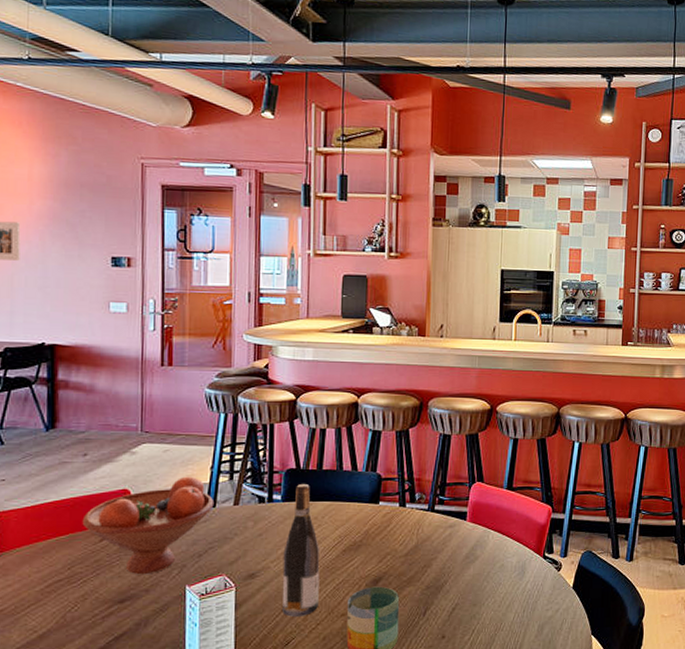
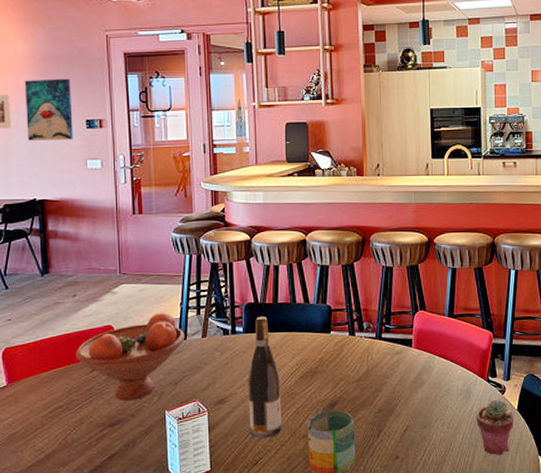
wall art: none [38,207,96,278] -> present [24,78,73,141]
potted succulent: none [529,576,569,635] -> present [476,399,514,456]

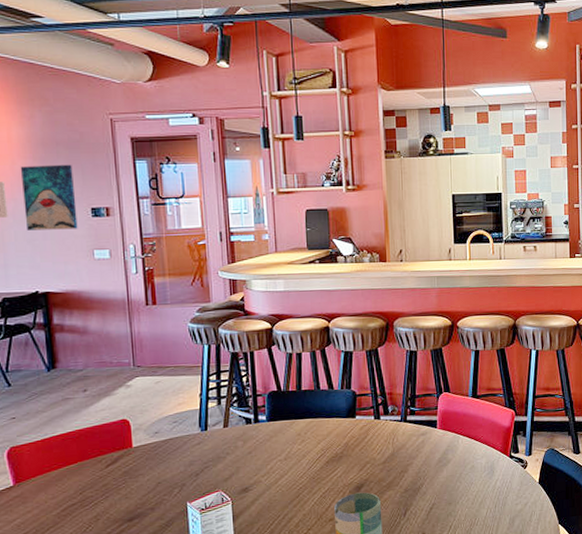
fruit bowl: present [75,312,185,402] -> none [88,403,206,495]
wine bottle: present [248,317,282,438] -> none [272,404,308,524]
potted succulent: present [476,399,514,456] -> none [499,474,536,527]

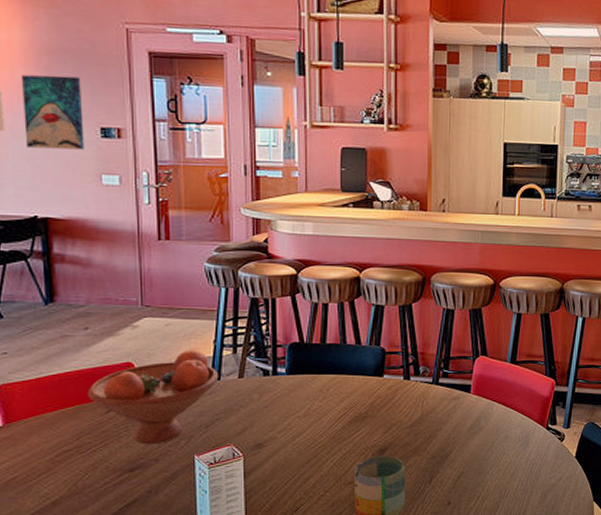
fruit bowl: none [88,403,206,495] -> present [87,349,219,445]

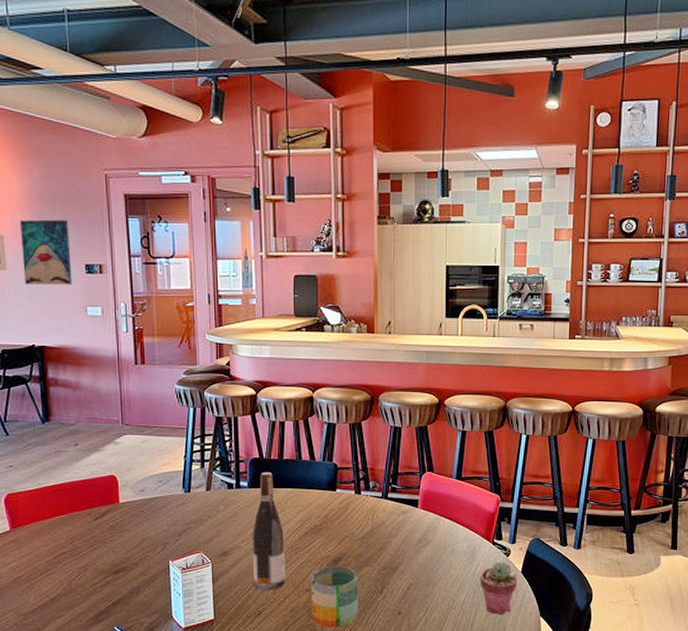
fruit bowl: present [87,349,219,445] -> none [78,464,189,550]
wine bottle: none [290,358,326,485] -> present [252,472,285,590]
potted succulent: none [532,447,572,502] -> present [479,561,518,615]

